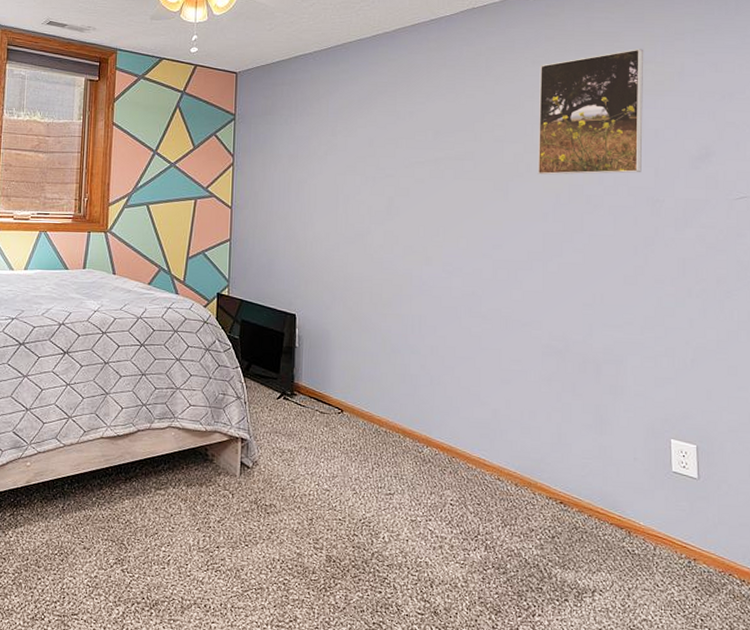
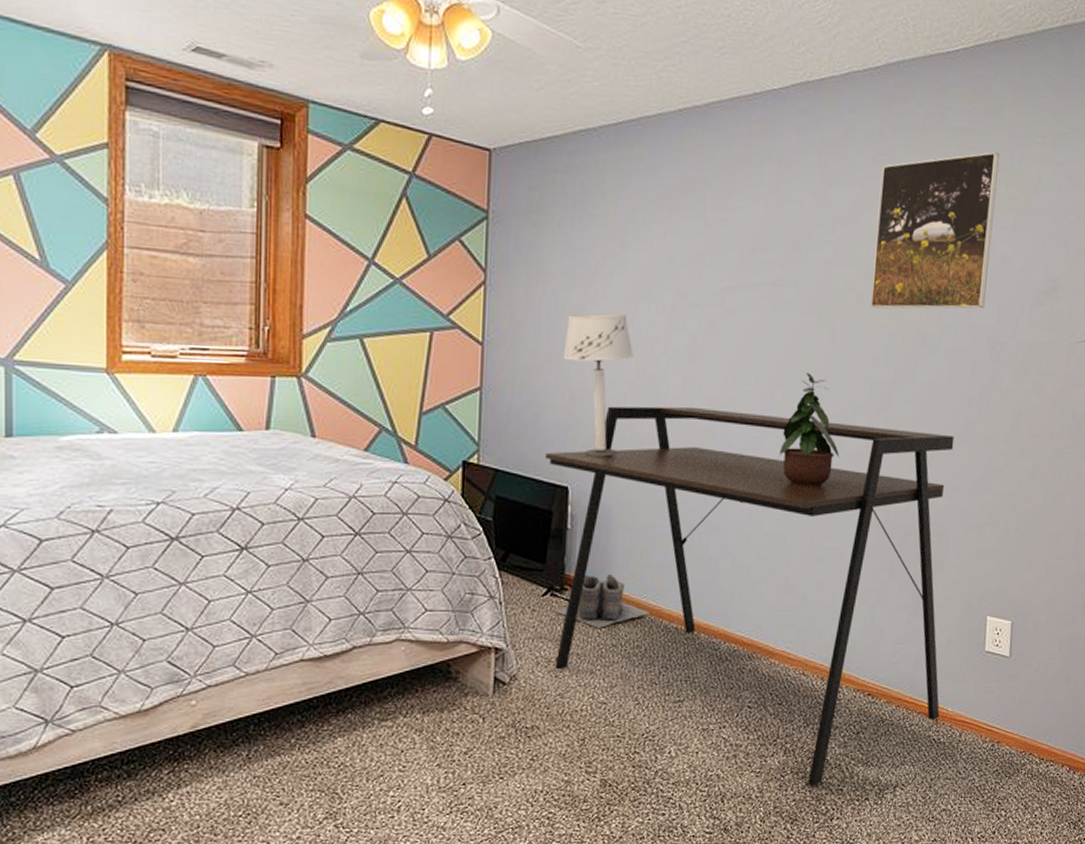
desk: none [278,253,632,582] -> present [545,406,955,786]
boots: none [286,383,363,428] -> present [554,574,650,628]
table lamp: none [290,184,344,292] -> present [563,313,634,457]
potted plant: none [467,227,520,319] -> present [780,373,840,486]

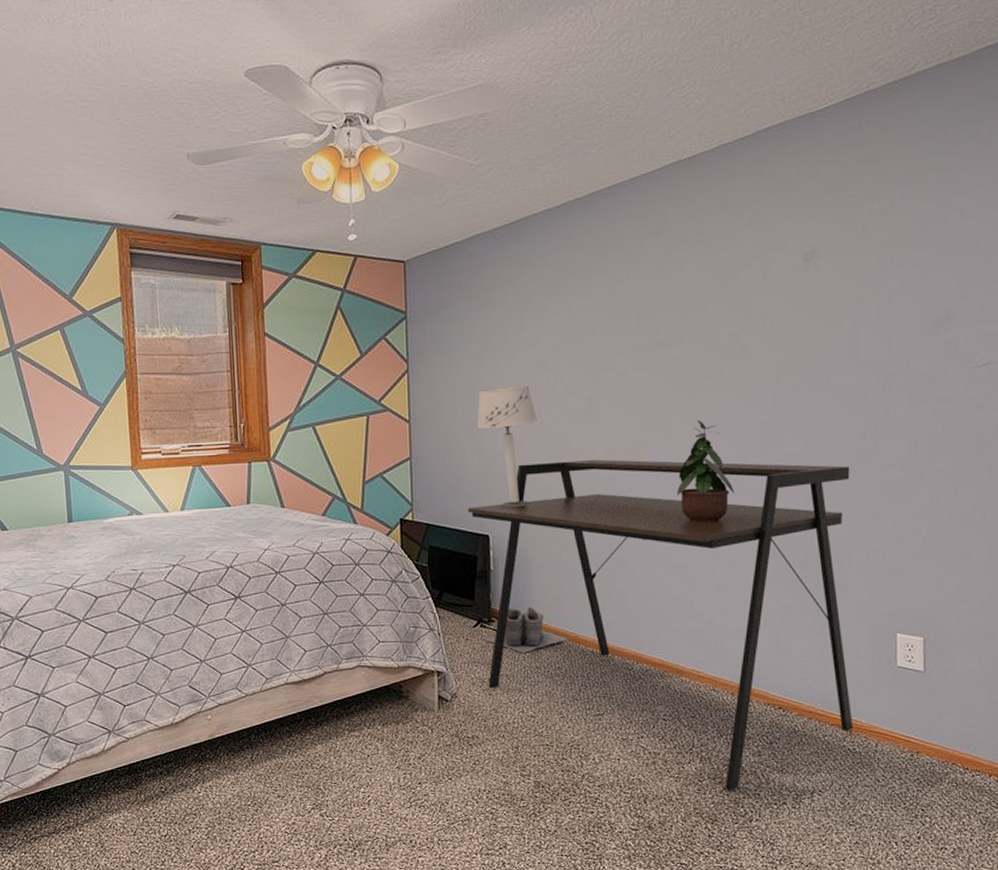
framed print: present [870,152,999,309] -> none [755,196,878,356]

